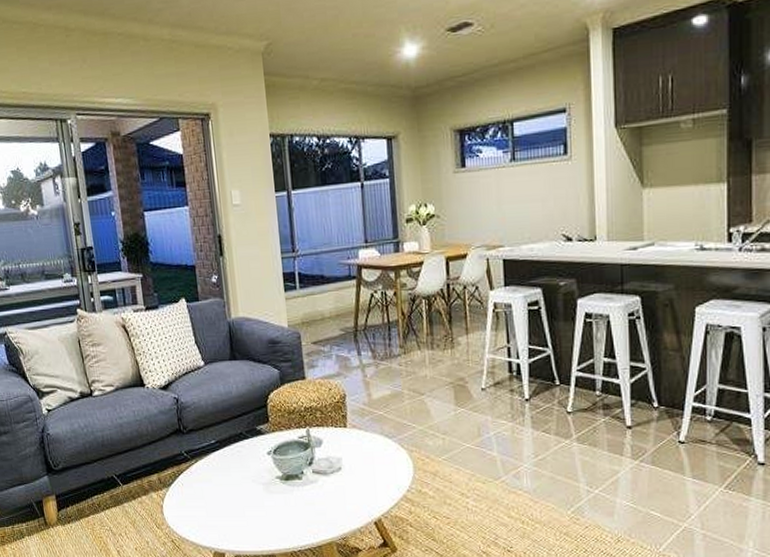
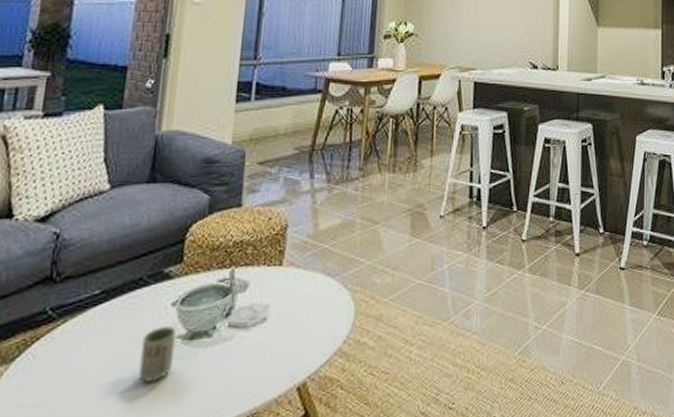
cup: none [251,469,277,508] -> present [138,326,177,382]

